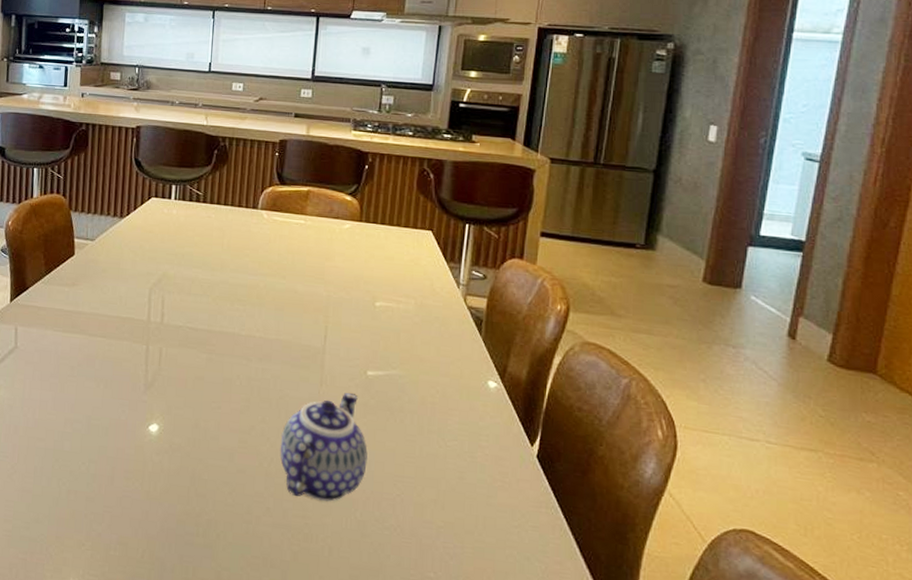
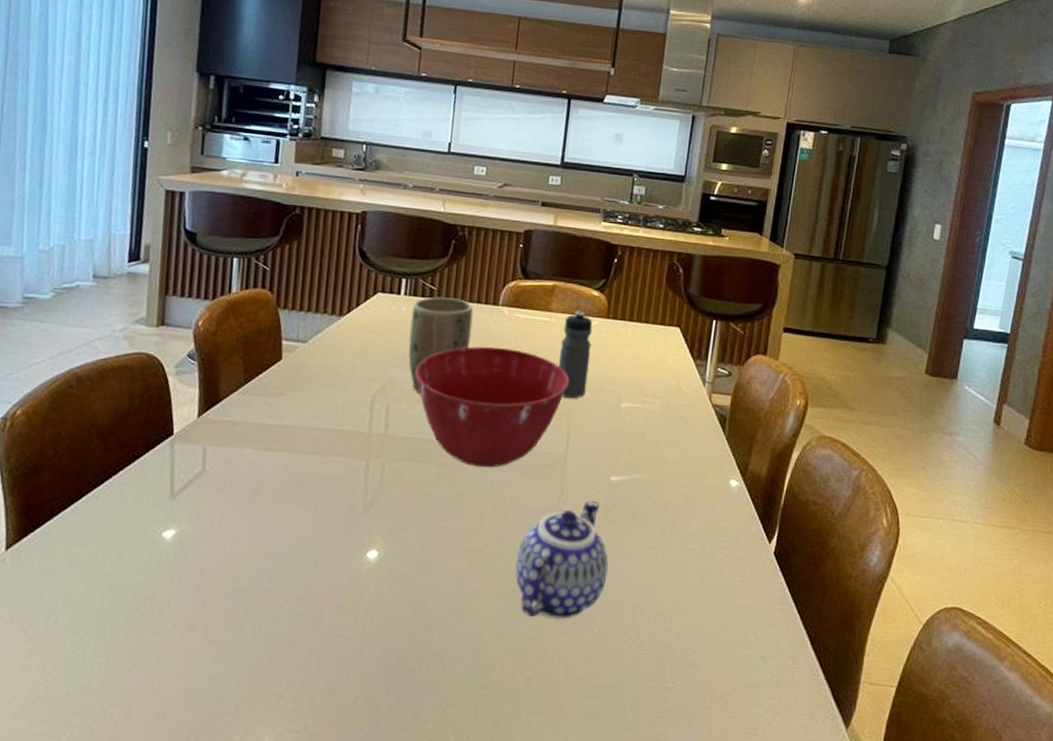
plant pot: none [179,201,235,287] -> present [408,297,474,393]
mixing bowl: none [186,246,326,357] -> present [415,346,570,468]
water bottle: none [314,214,347,297] -> present [558,311,593,399]

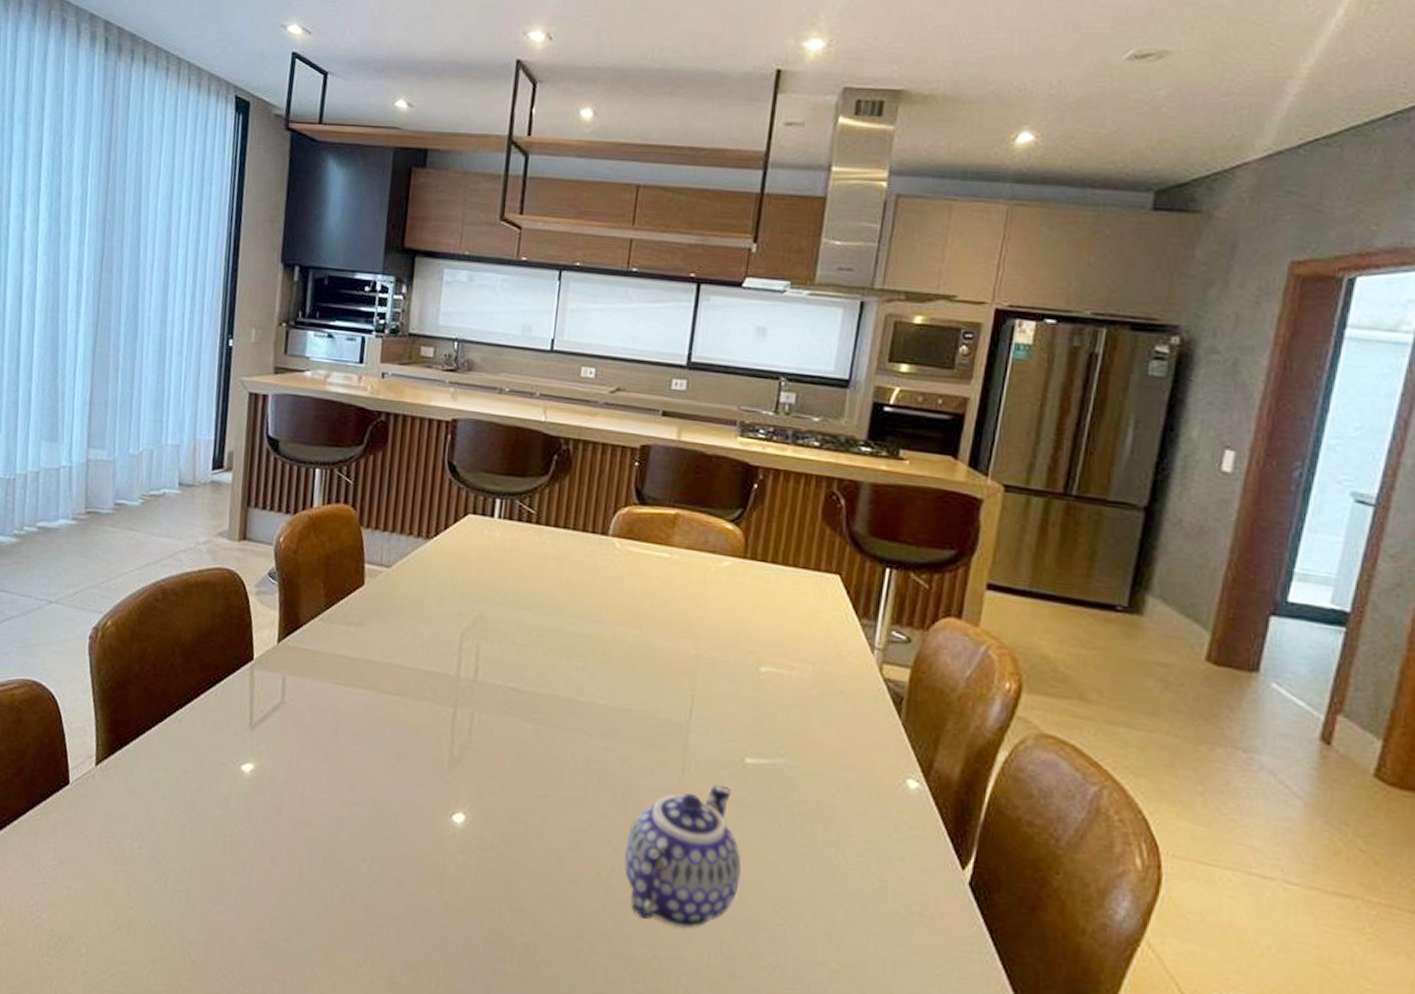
plant pot: present [408,297,474,393] -> none [502,521,578,635]
mixing bowl: present [415,346,570,468] -> none [509,583,695,732]
water bottle: present [558,311,593,399] -> none [680,547,725,656]

